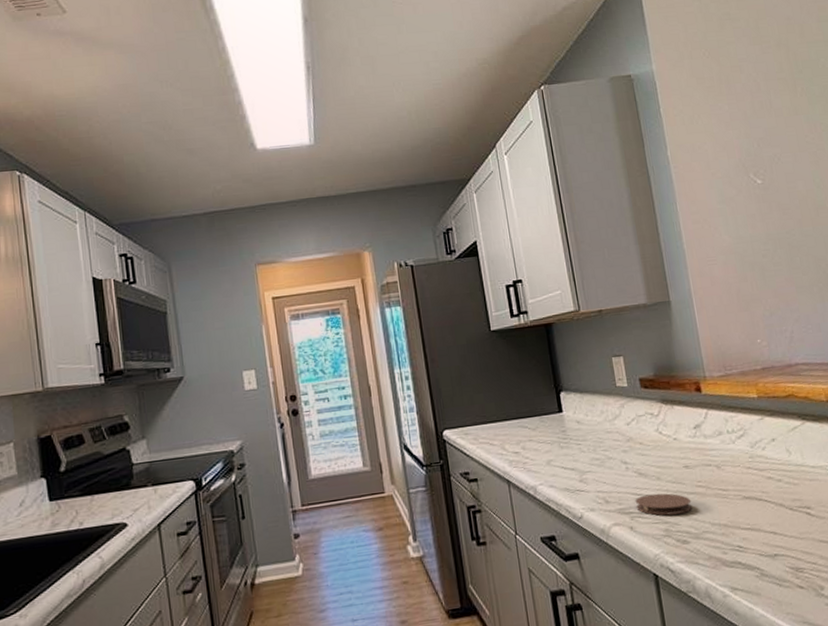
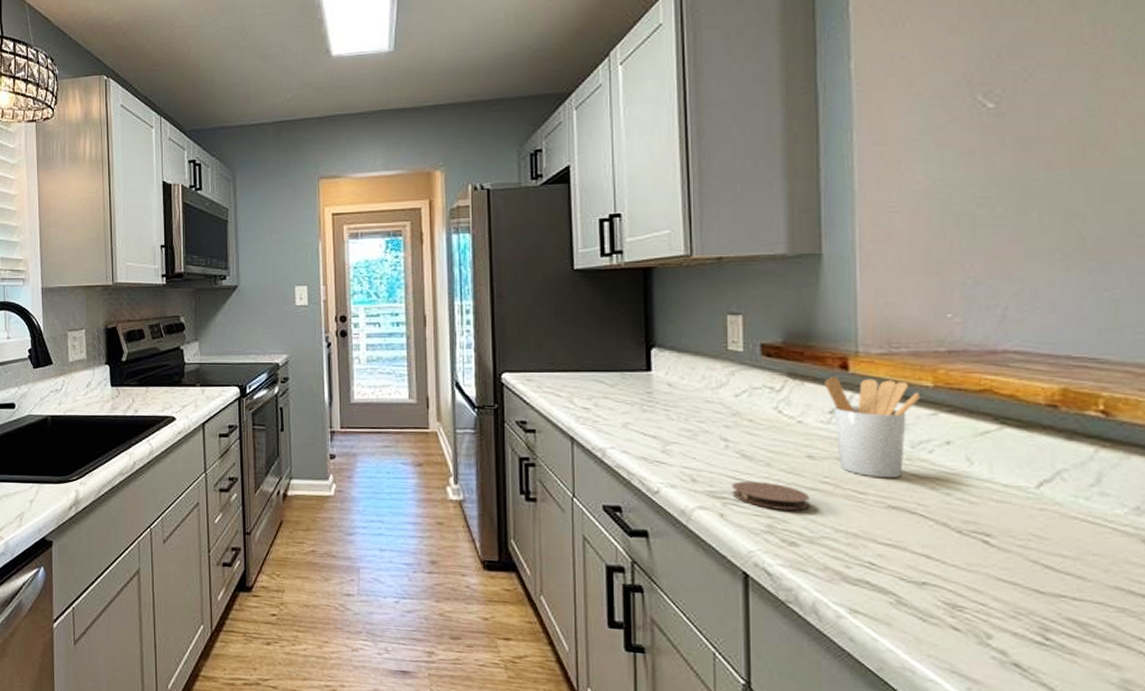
utensil holder: none [687,396,751,476] -> present [825,376,921,479]

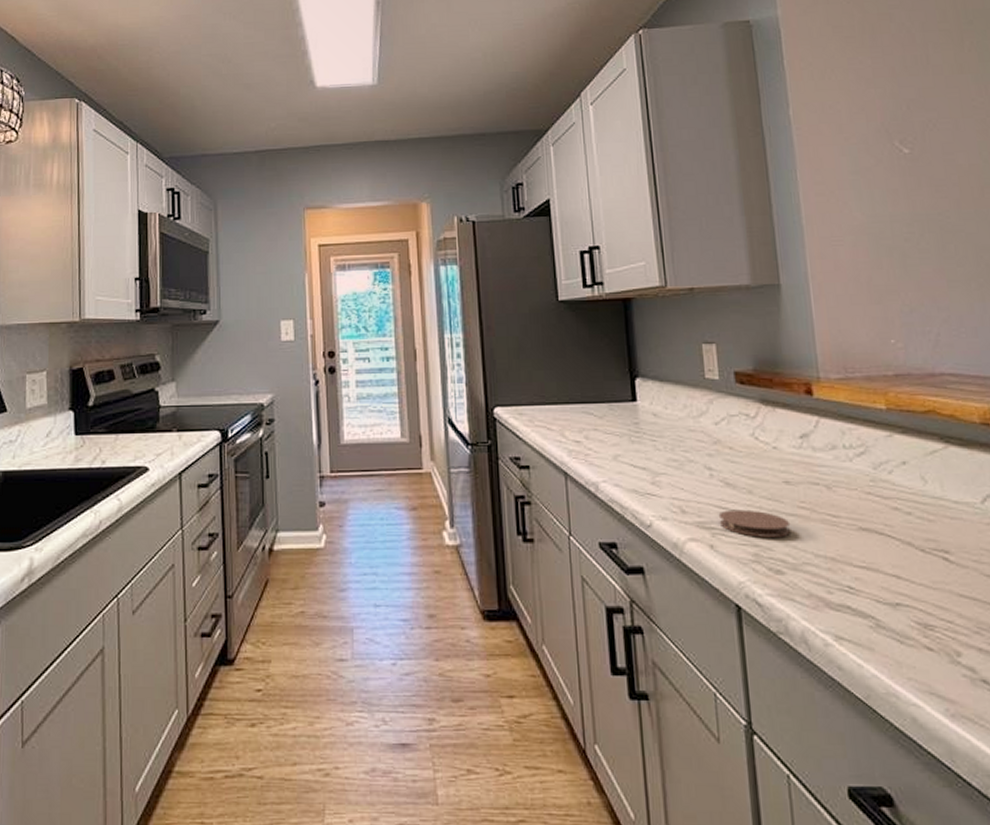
utensil holder: present [825,376,921,479] -> none [793,402,877,501]

